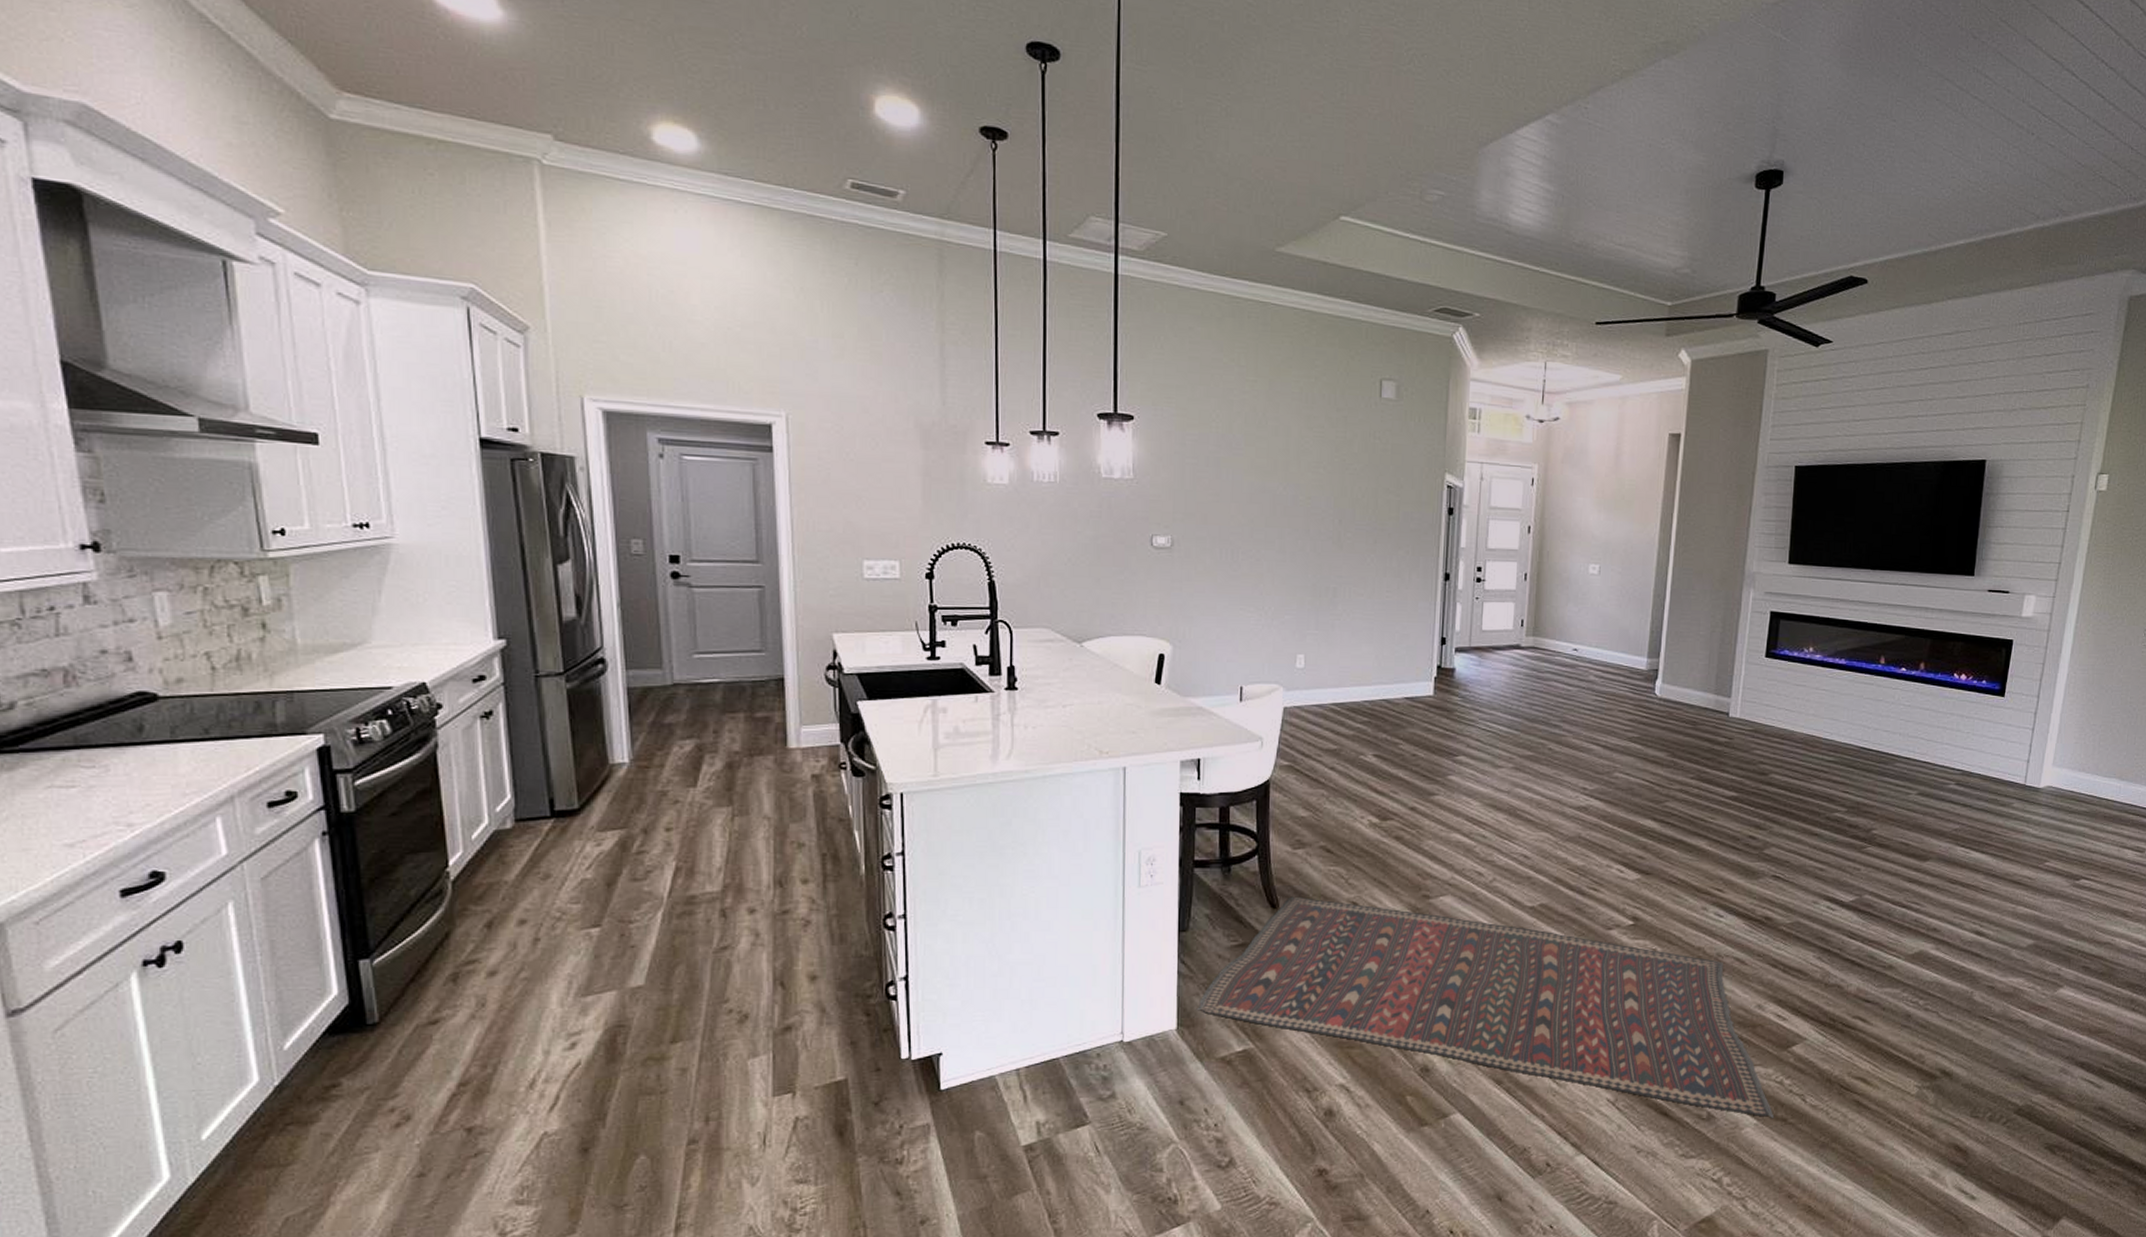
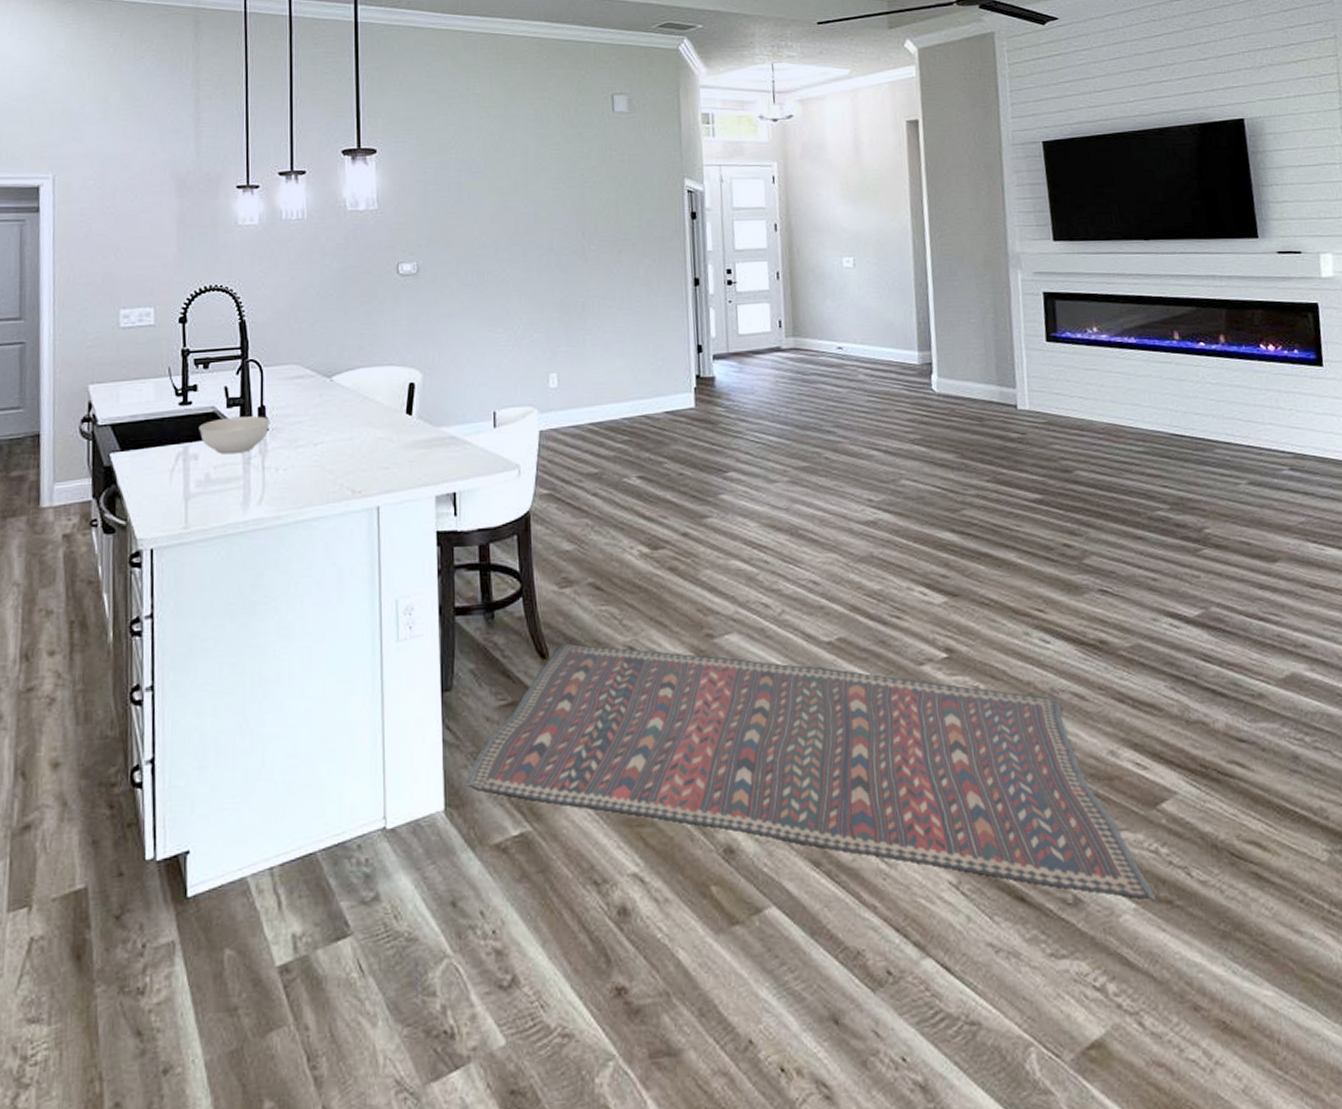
bowl: none [947,675,1019,710] -> present [199,416,270,454]

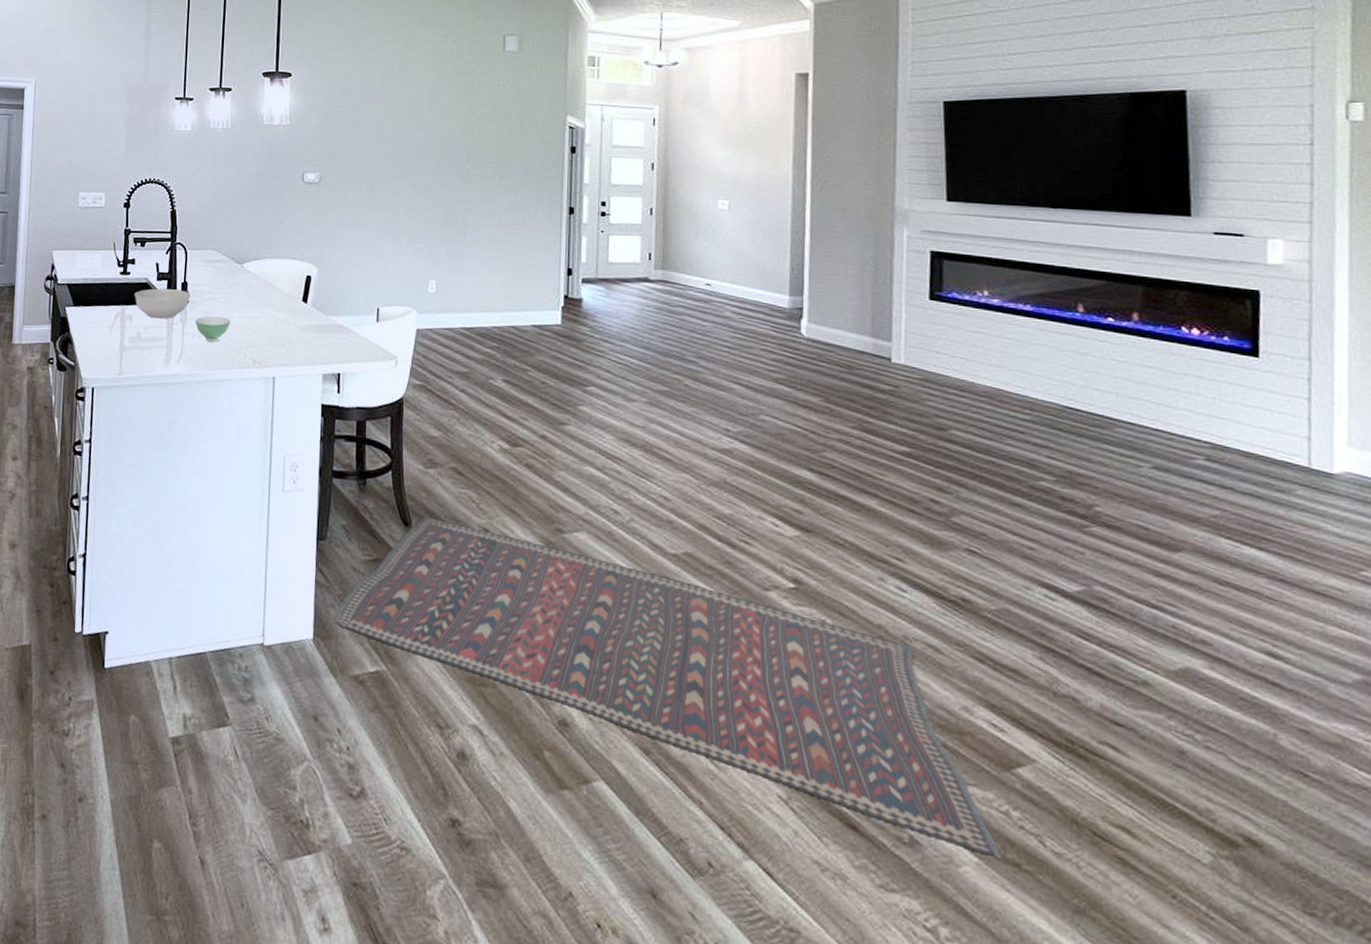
bowl: none [277,443,322,474] -> present [194,316,231,342]

